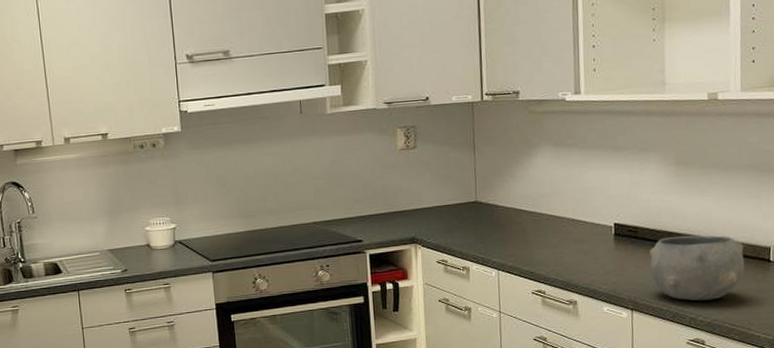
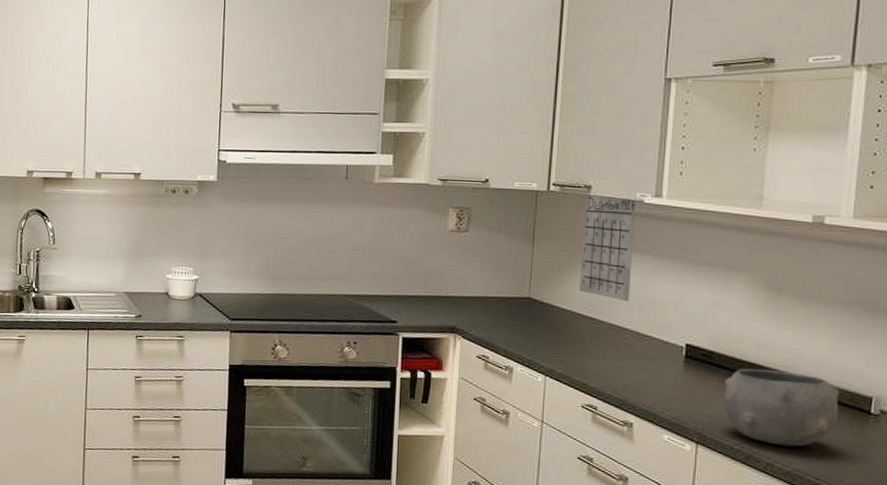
calendar: none [514,97,563,193] -> present [579,194,637,302]

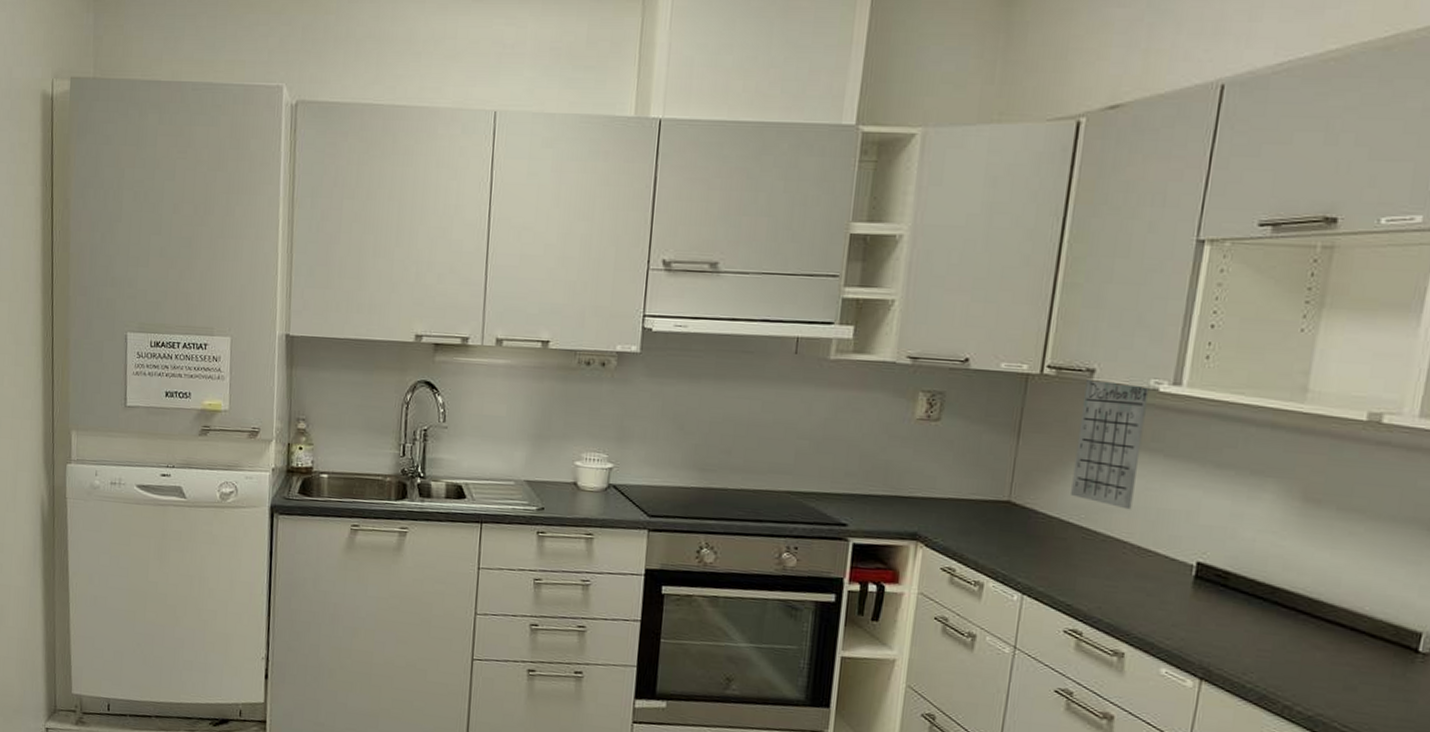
bowl: present [724,368,840,447] -> none [1237,593,1382,688]

